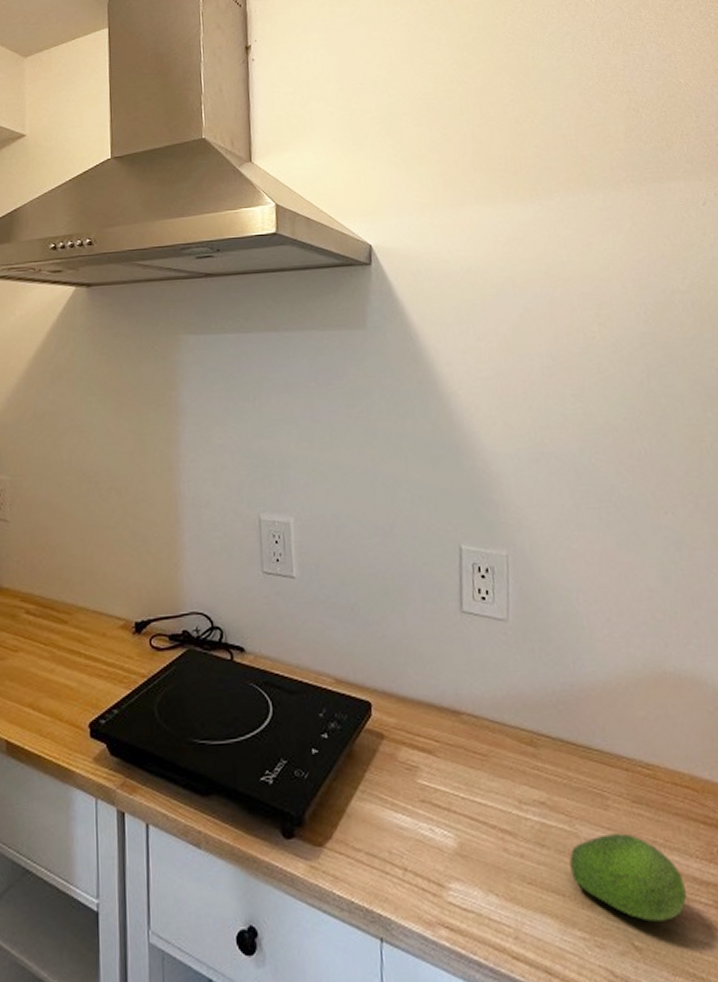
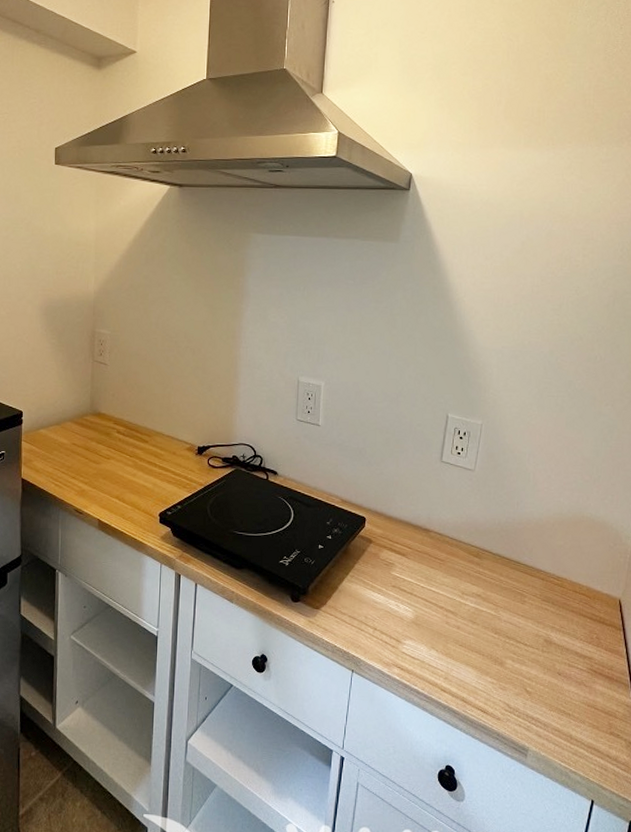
fruit: present [569,833,687,922] -> none [491,619,569,677]

